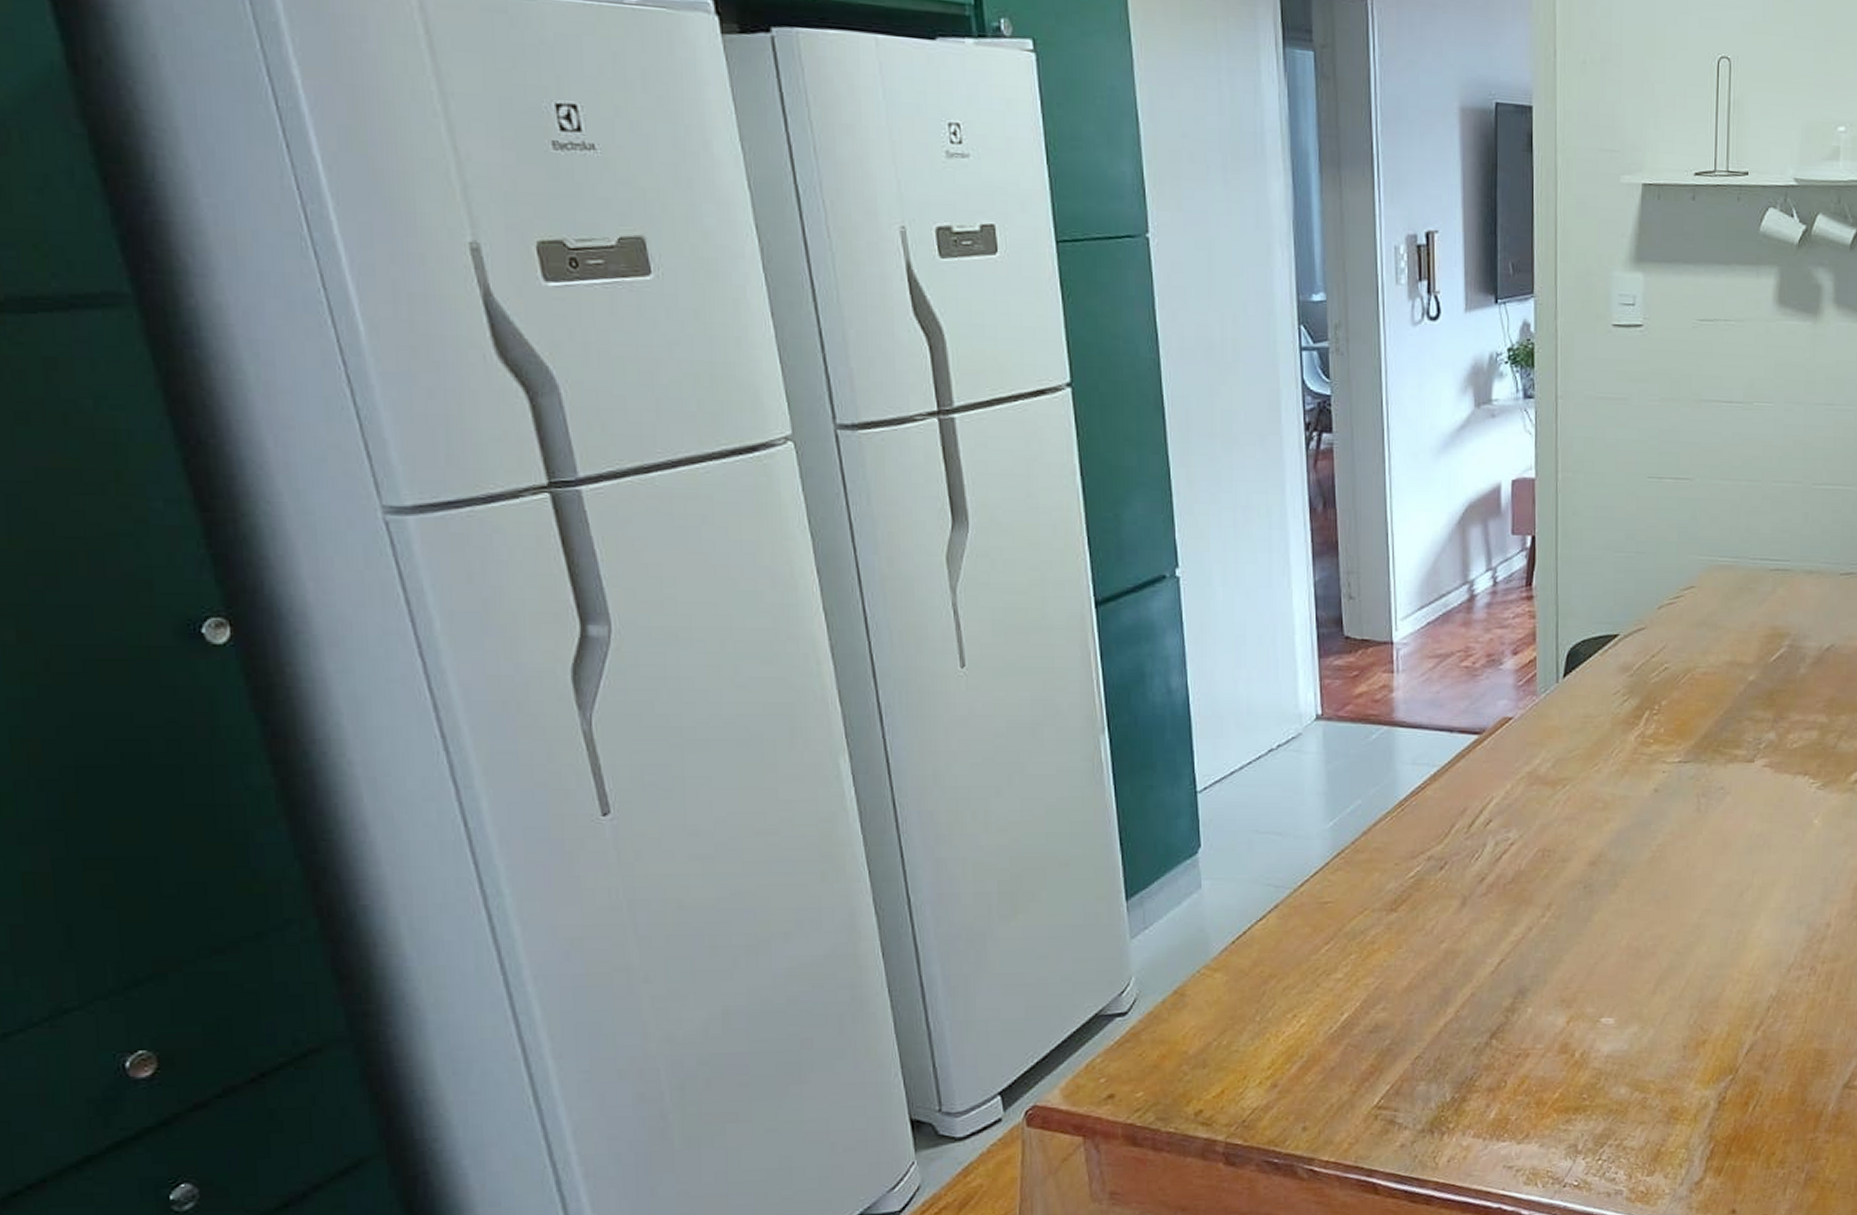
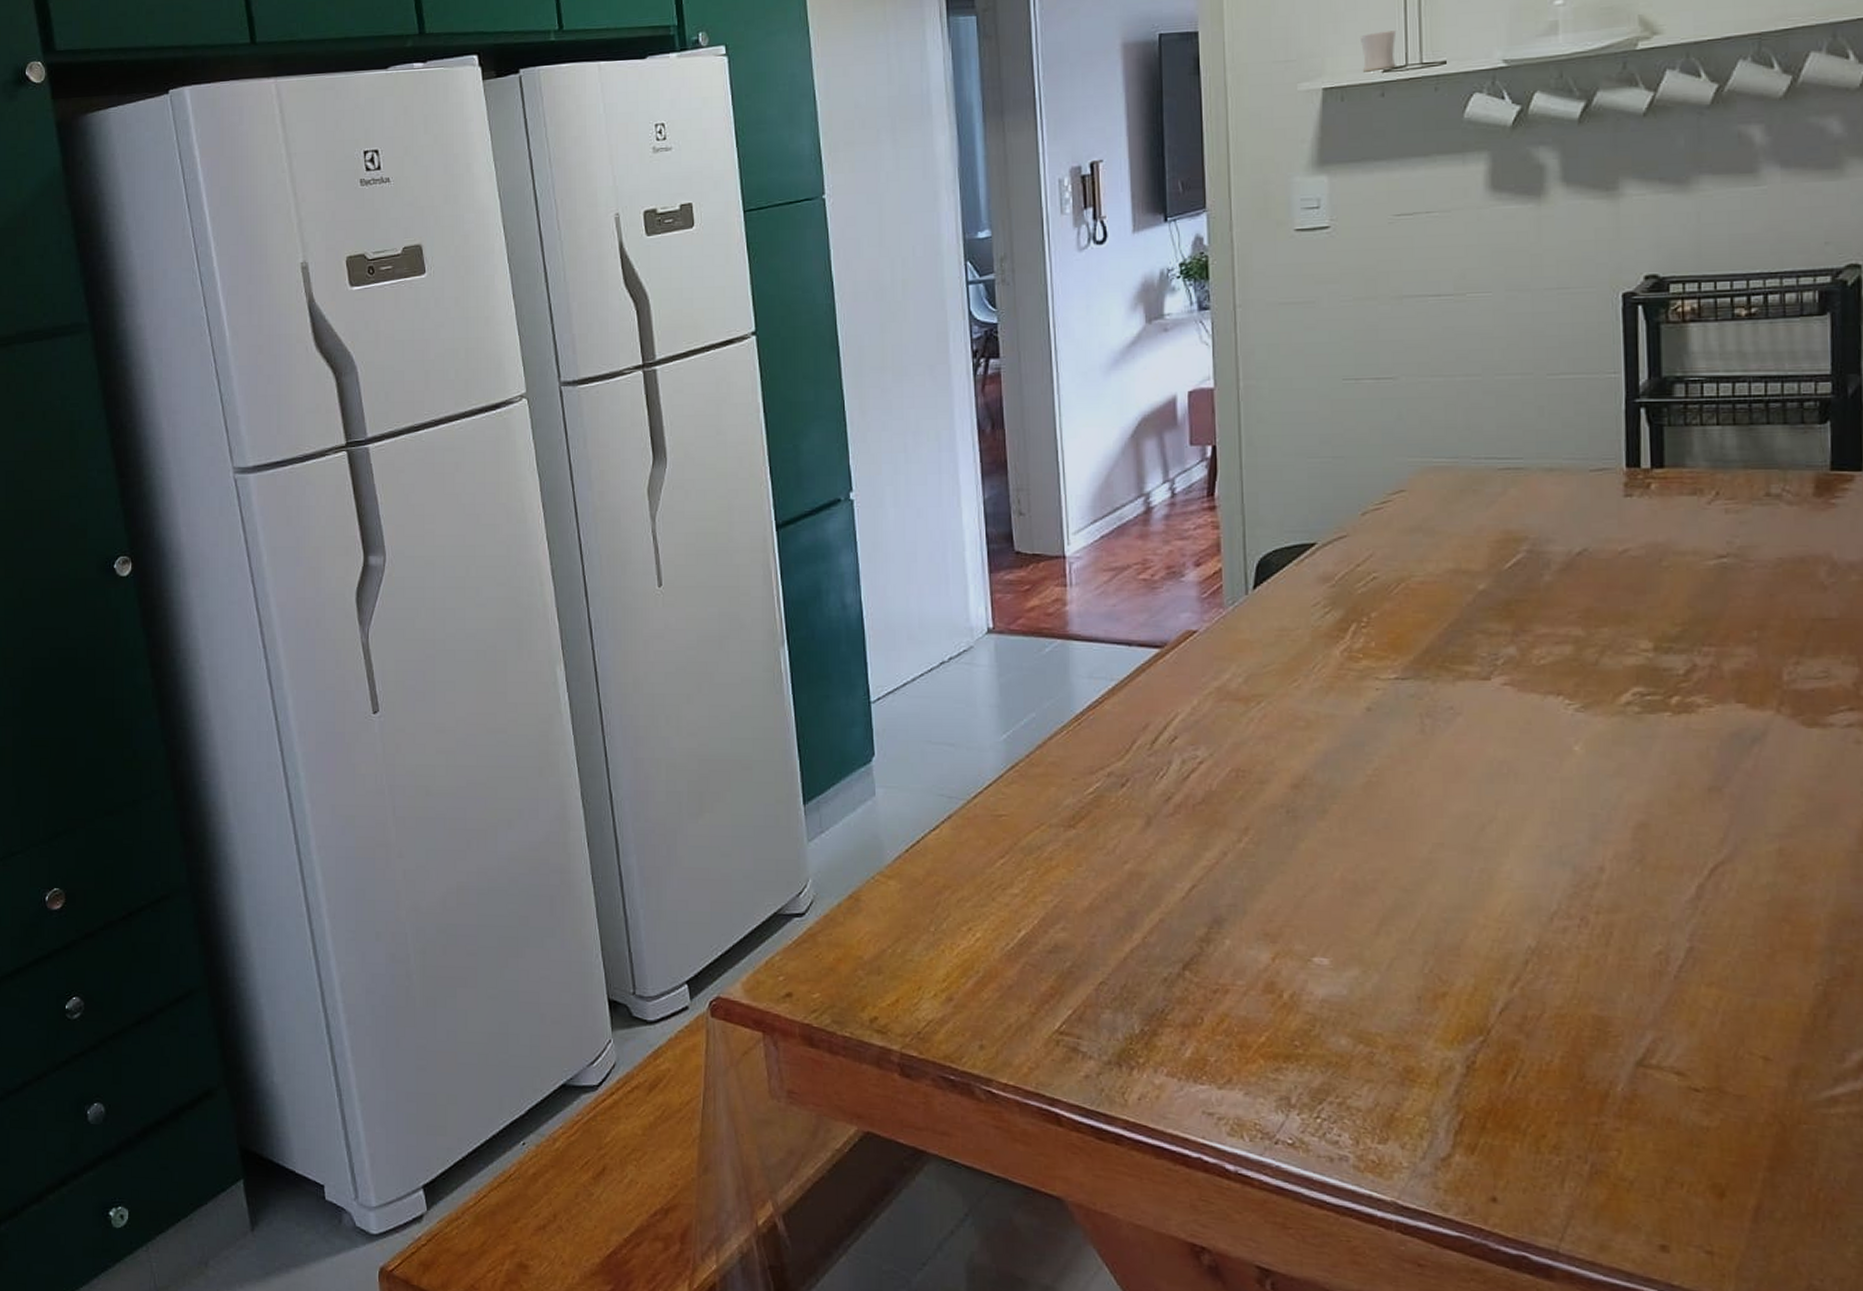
mug: none [1676,133,1708,174] -> present [1359,30,1397,72]

